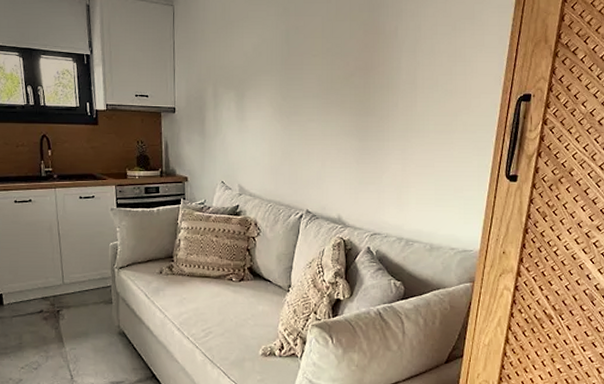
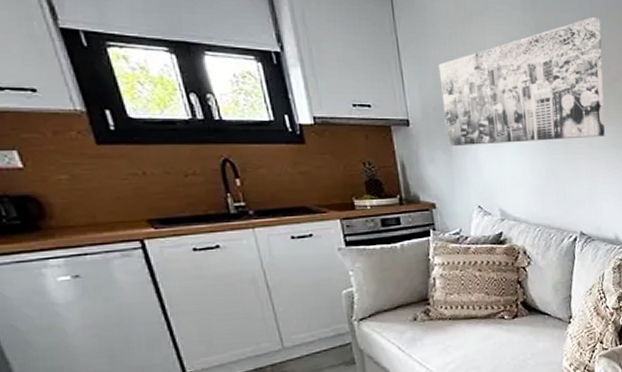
wall art: none [203,19,344,131] -> present [438,16,606,147]

